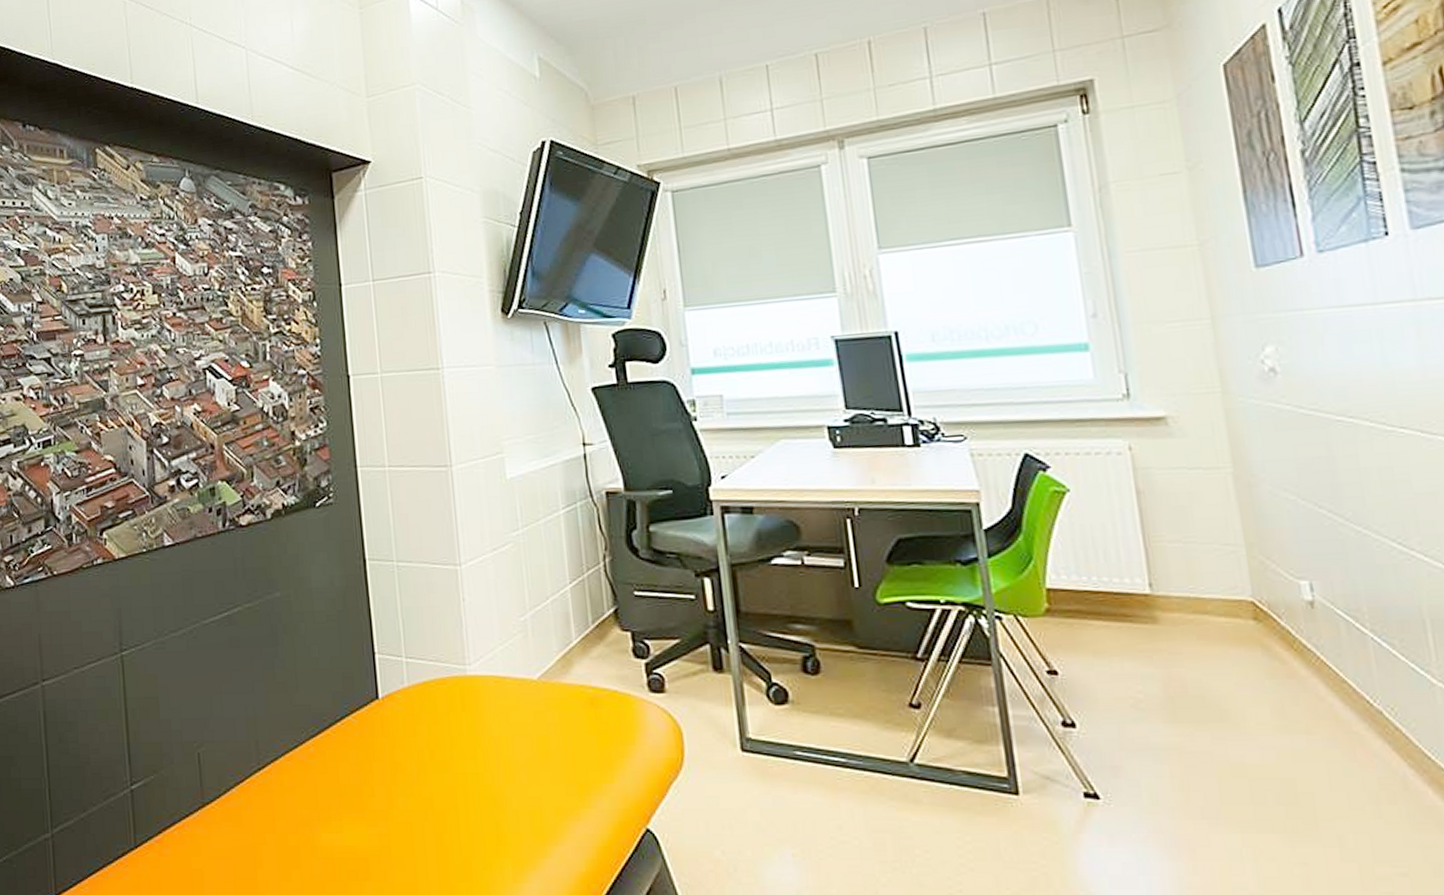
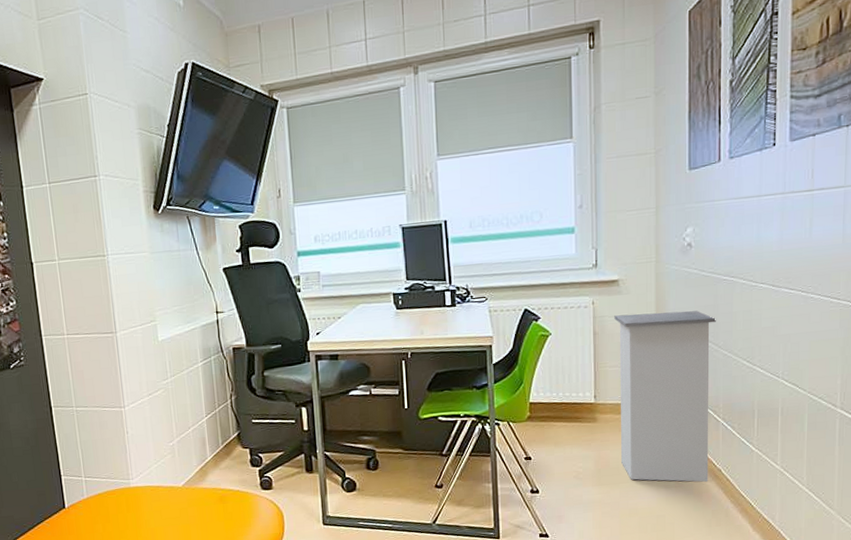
trash can: none [1166,464,1363,729] -> present [614,310,716,482]

